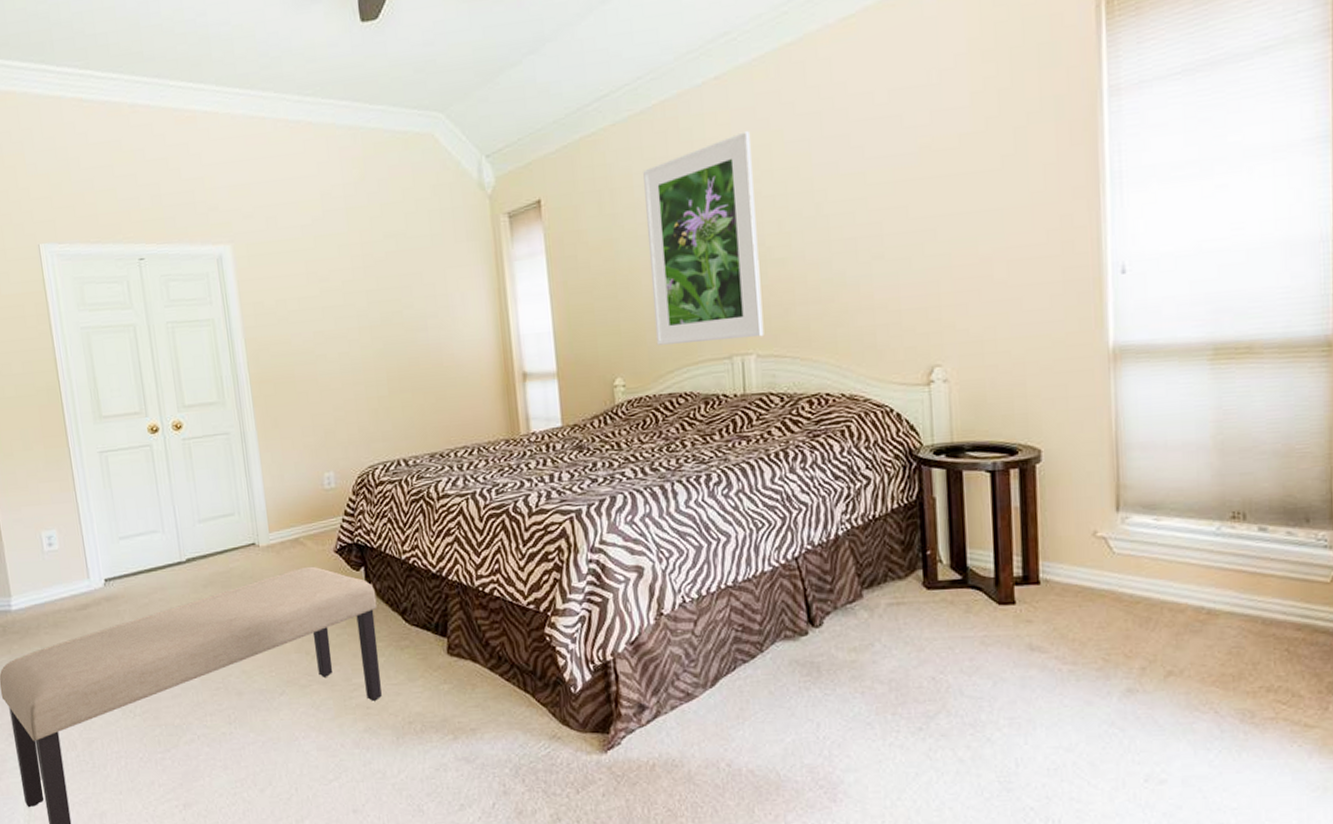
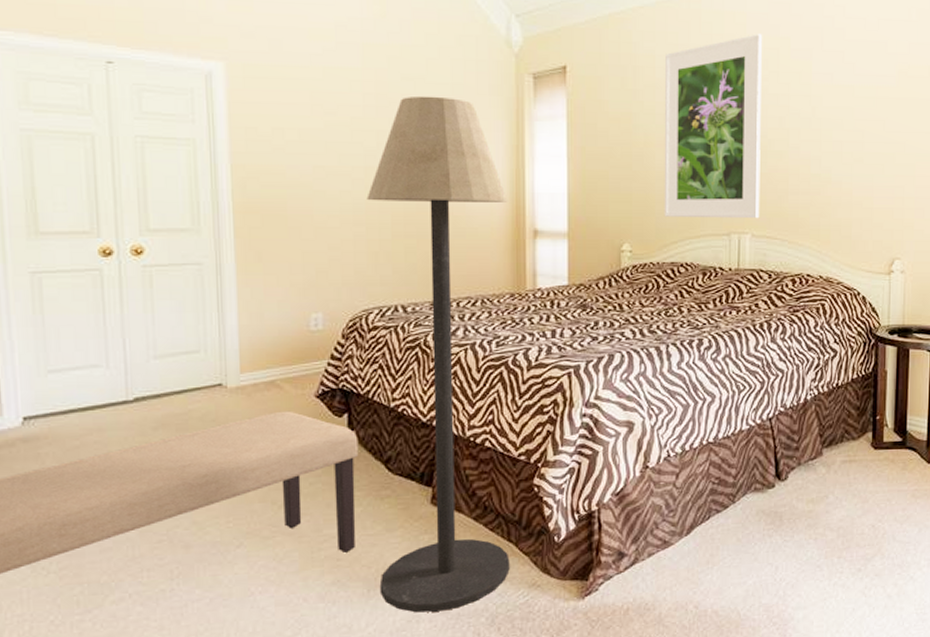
floor lamp: none [363,249,529,761] -> present [366,95,510,613]

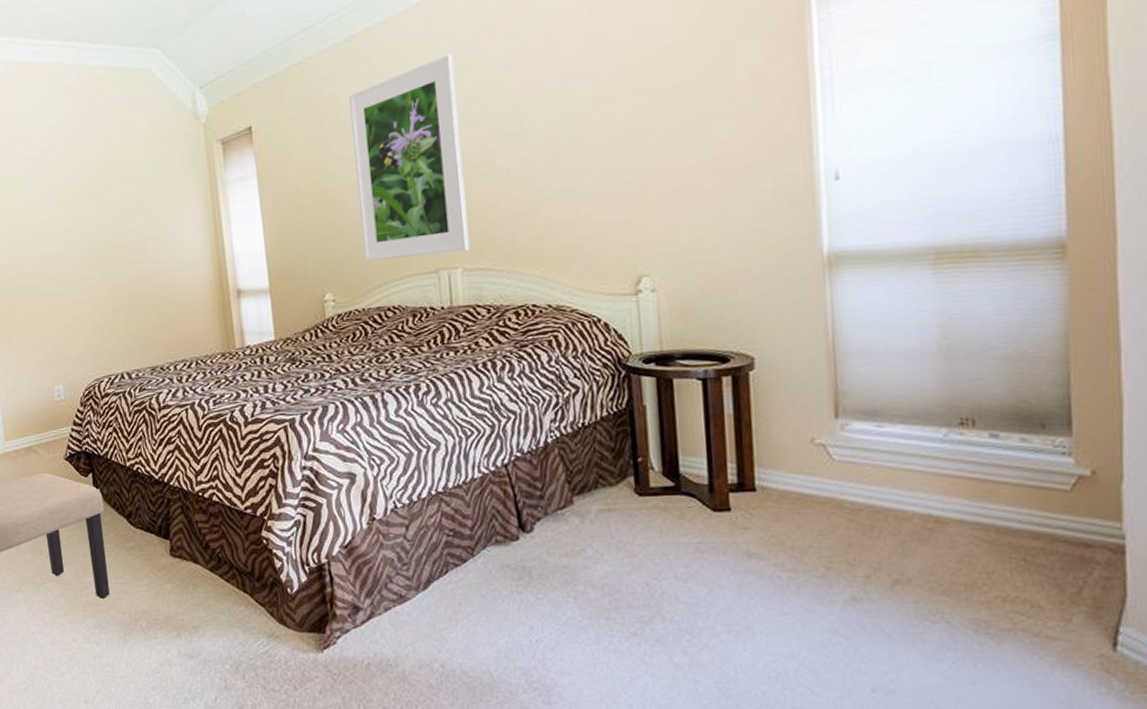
floor lamp: present [366,95,510,613] -> none [88,175,248,657]

